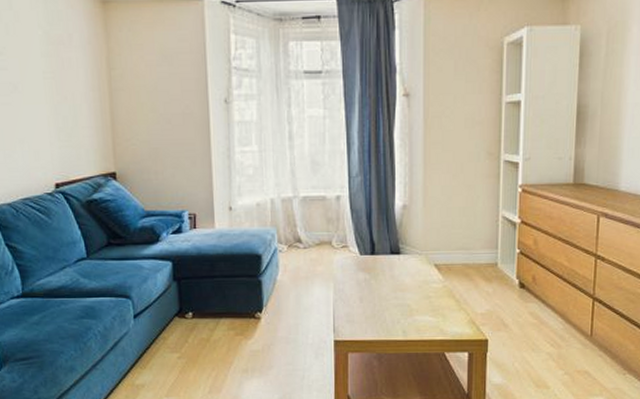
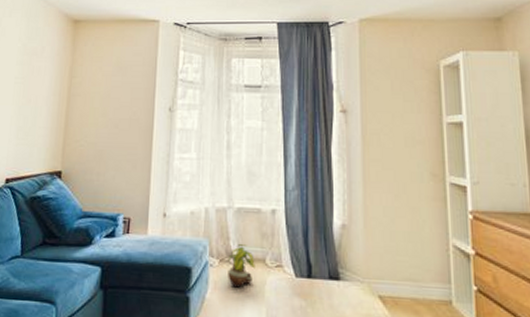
potted plant: none [295,229,322,269] -> present [227,243,255,288]

